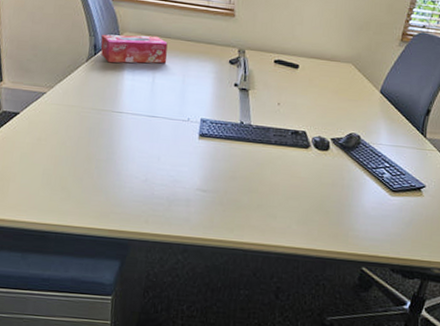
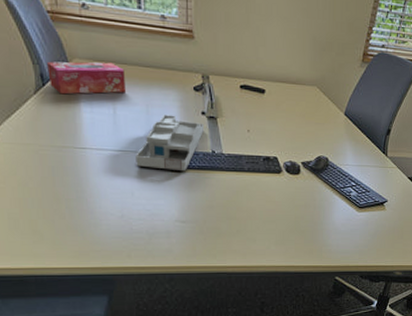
desk organizer: none [166,85,236,140] -> present [136,114,205,172]

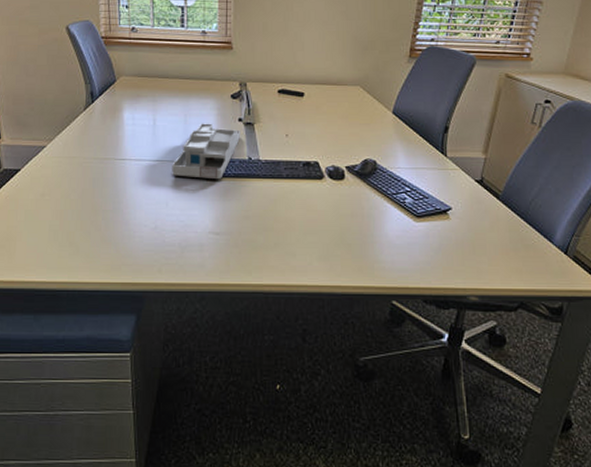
tissue box: present [47,61,127,95] -> none [97,77,167,110]

